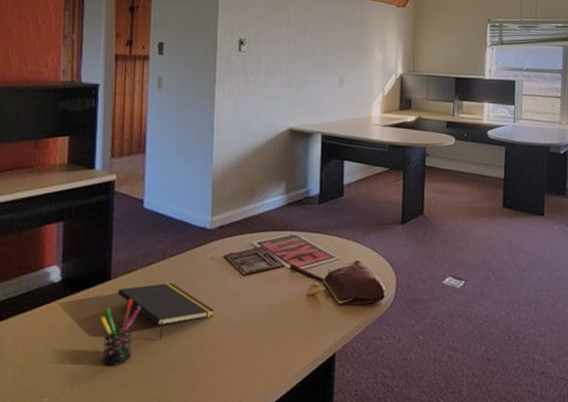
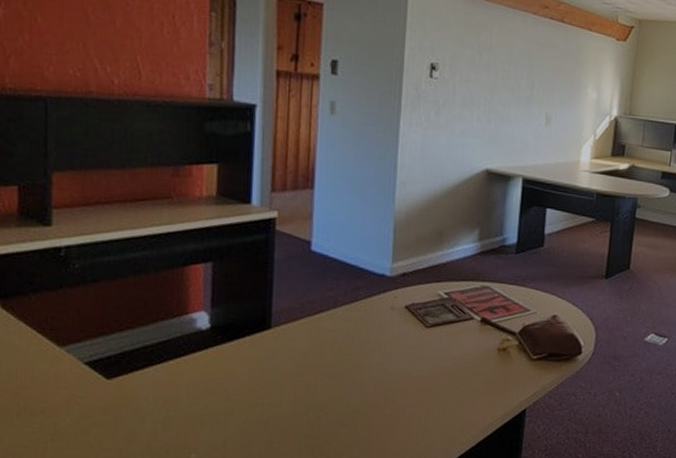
pen holder: present [100,298,141,366] -> none [258,349,307,421]
notepad: present [117,282,214,339] -> none [279,332,393,393]

